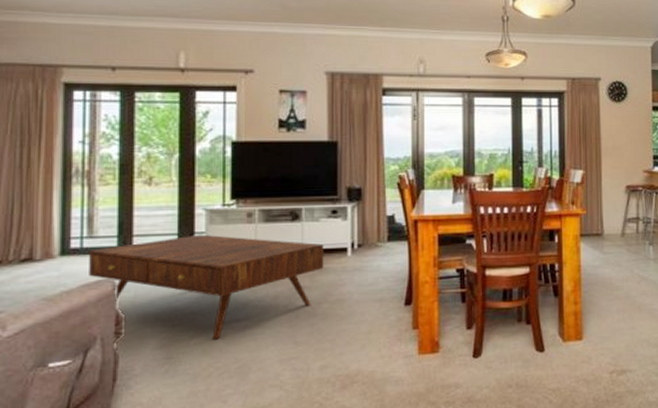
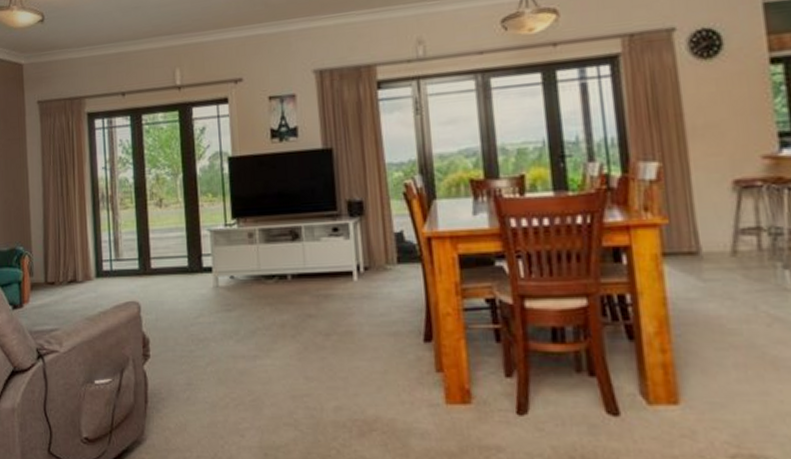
coffee table: present [89,234,324,340] -> none [117,256,329,369]

